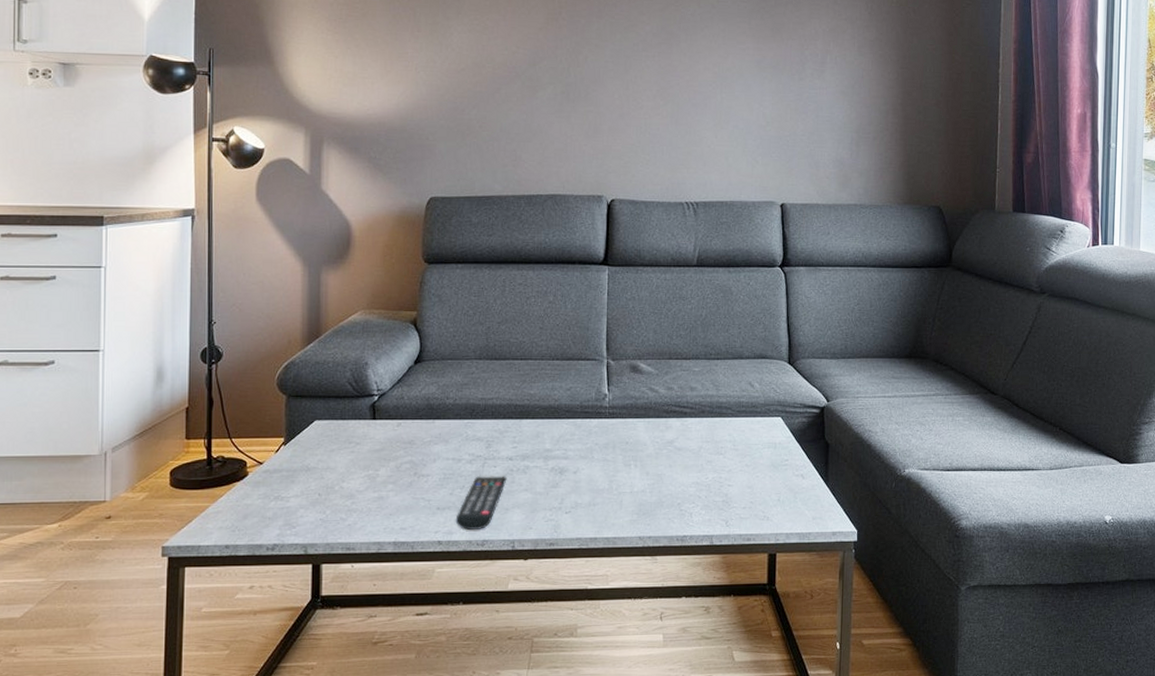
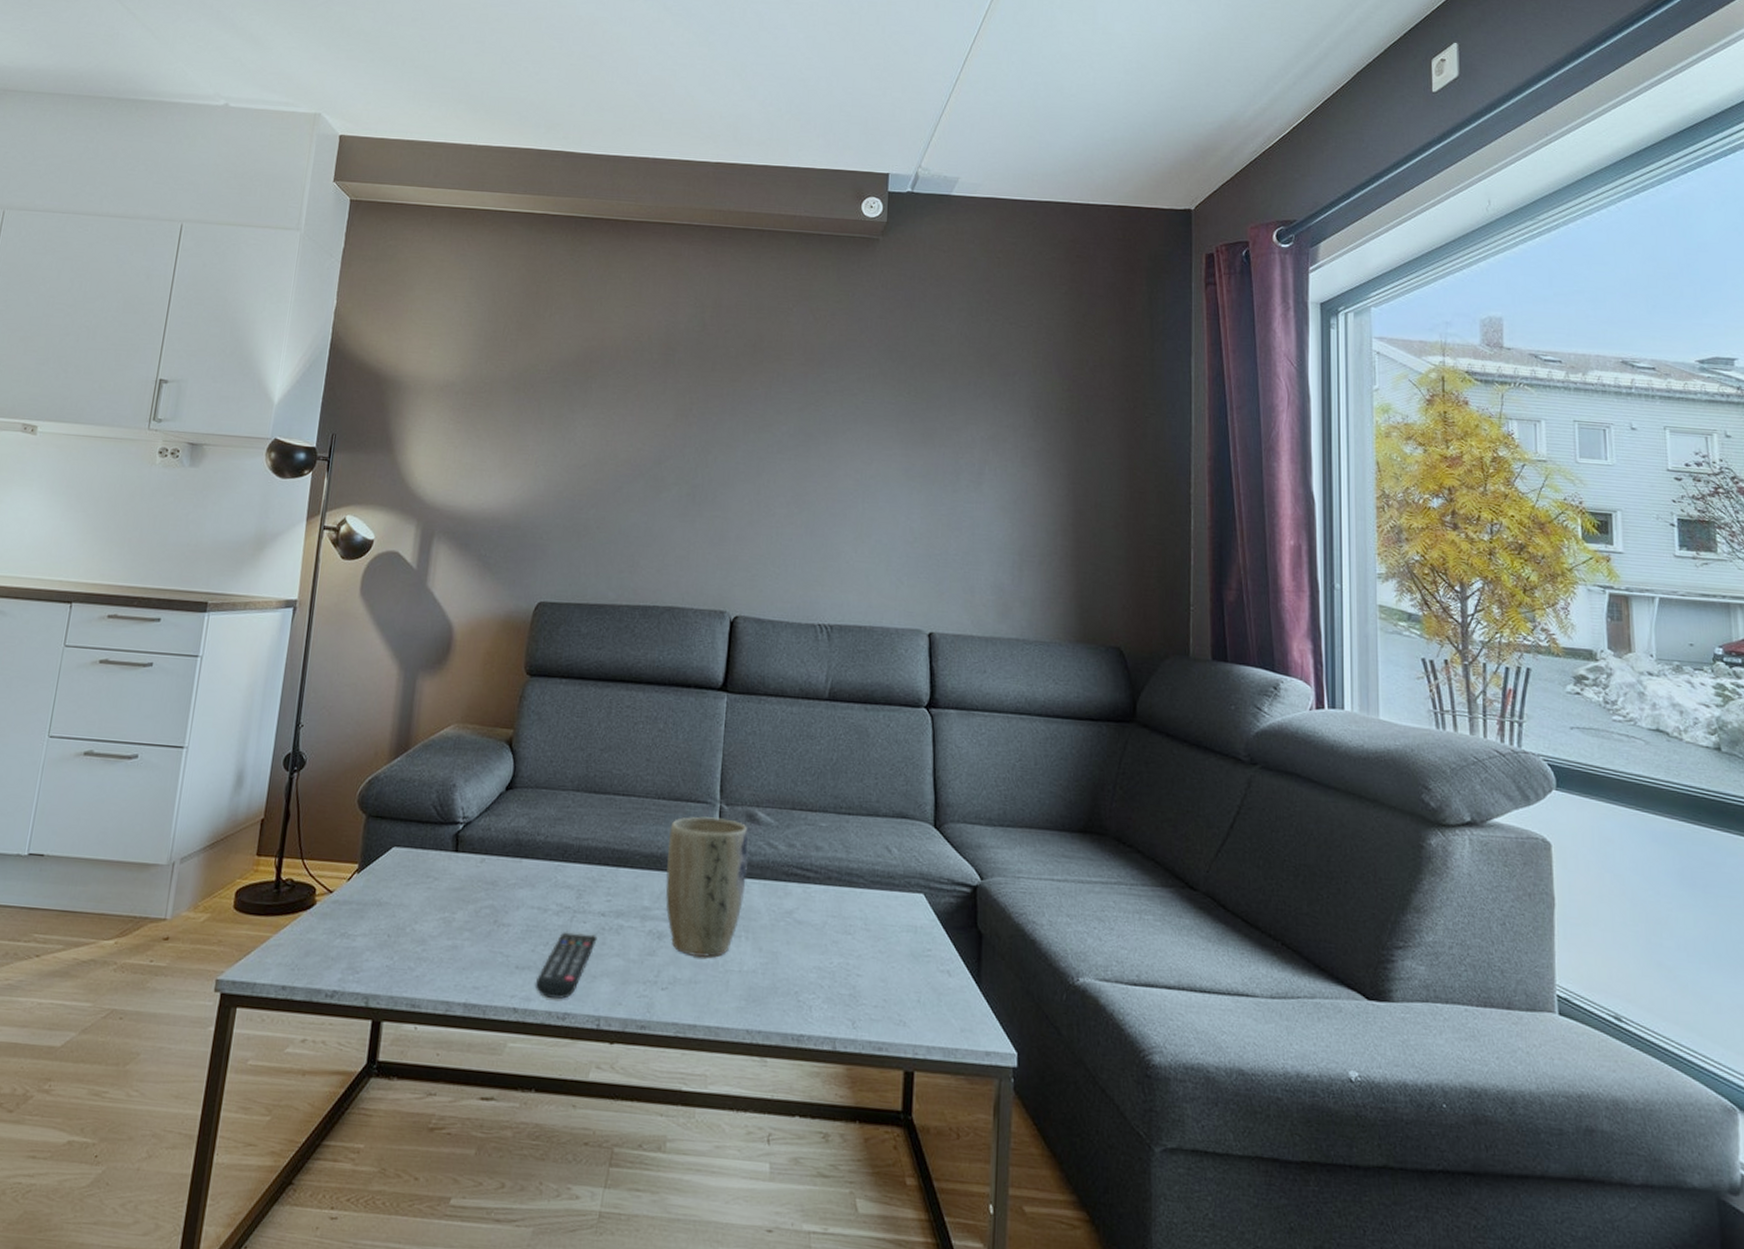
plant pot: none [564,371,633,485] -> present [665,816,749,958]

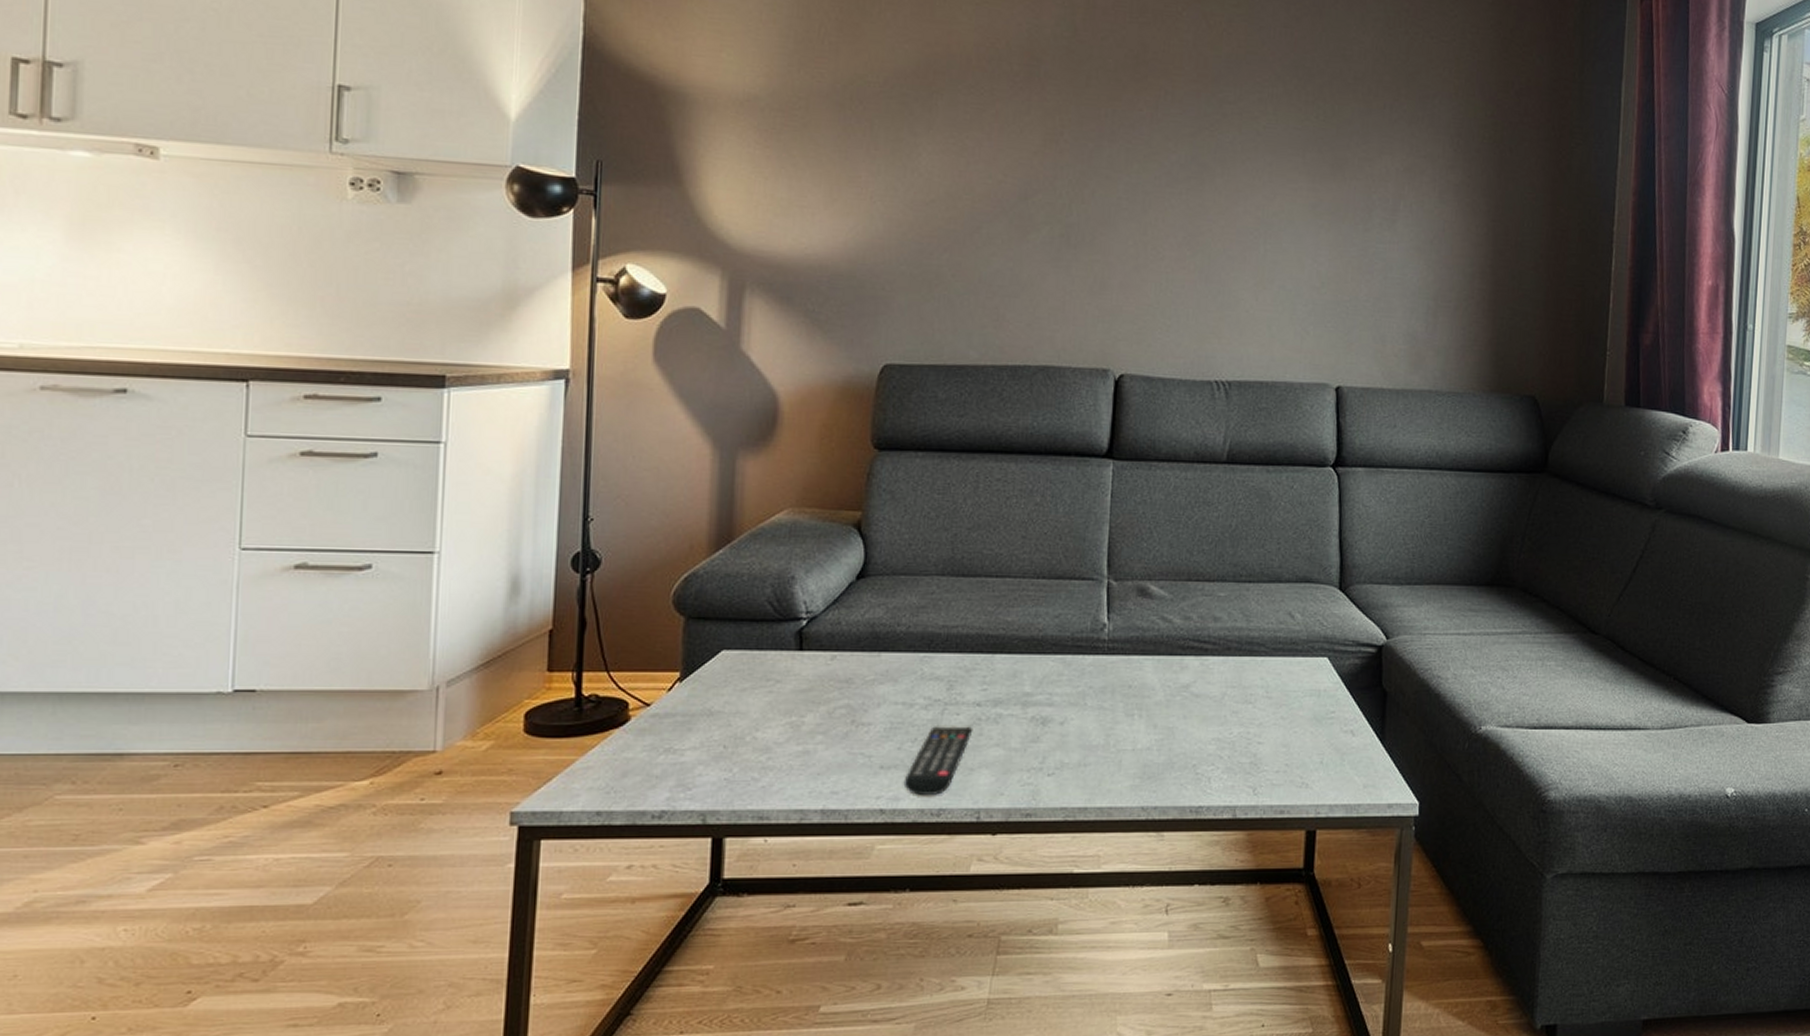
plant pot: present [665,816,749,958] -> none [1049,594,1141,740]

